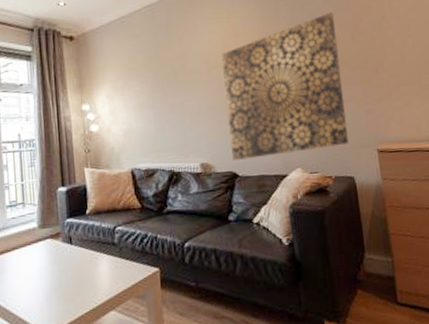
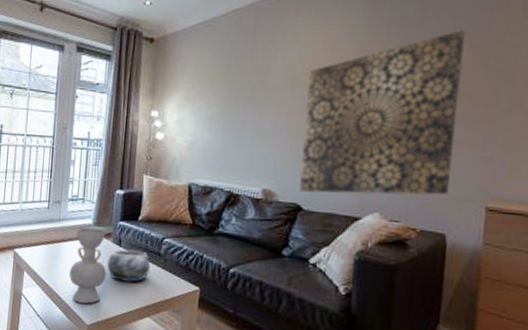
decorative vase: none [18,231,62,314] -> present [69,228,107,304]
decorative bowl: none [60,244,107,280] -> present [107,249,151,283]

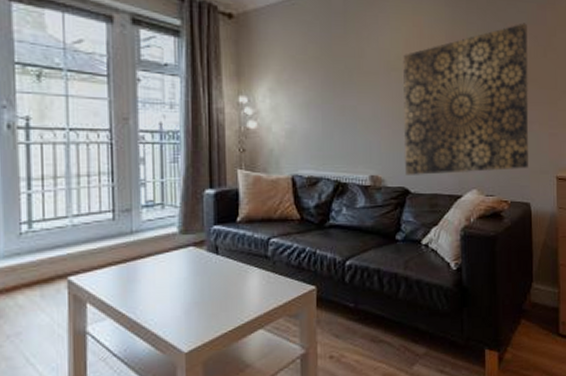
decorative vase: present [69,228,107,304] -> none [152,237,204,329]
decorative bowl: present [107,249,151,283] -> none [203,256,258,294]

